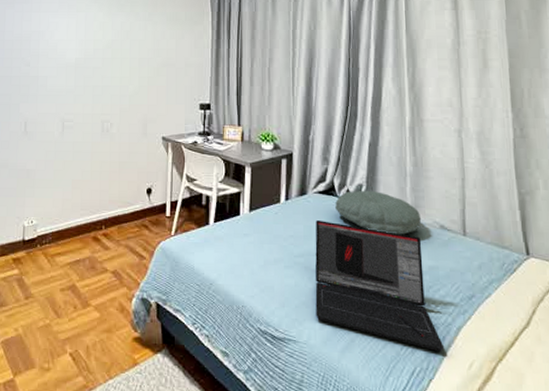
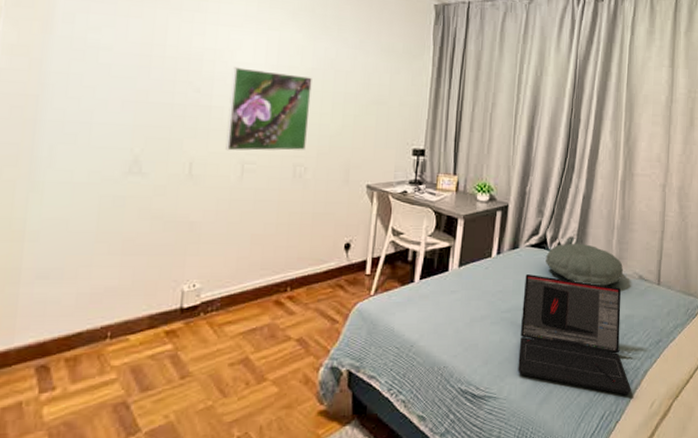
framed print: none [50,44,112,112] -> present [225,67,312,151]

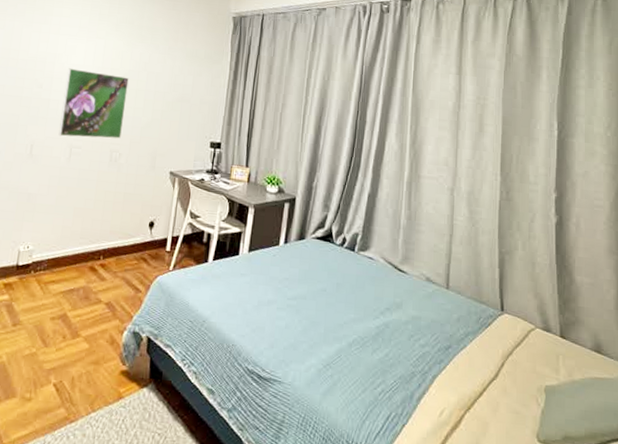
laptop: present [518,274,632,395] -> none [302,265,420,399]
pillow: present [546,243,624,286] -> none [331,239,410,284]

